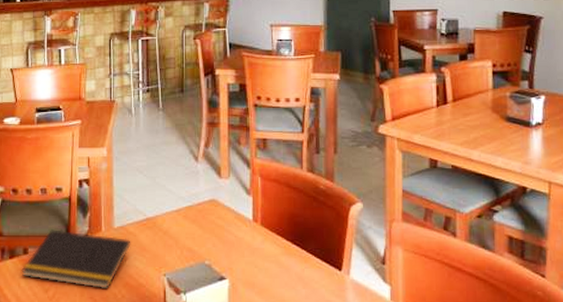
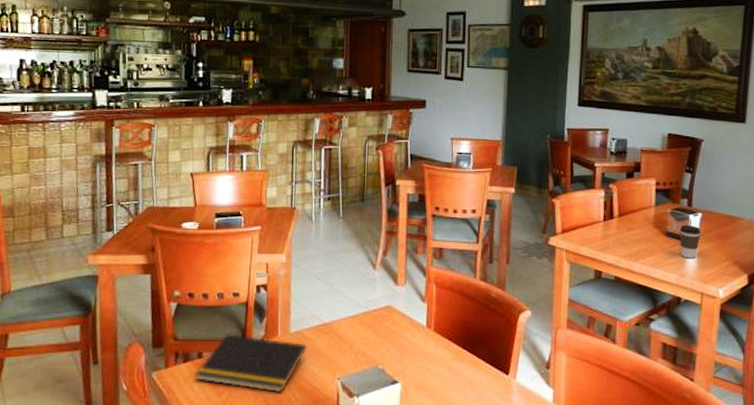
coffee cup: none [521,109,545,145] -> present [680,225,701,259]

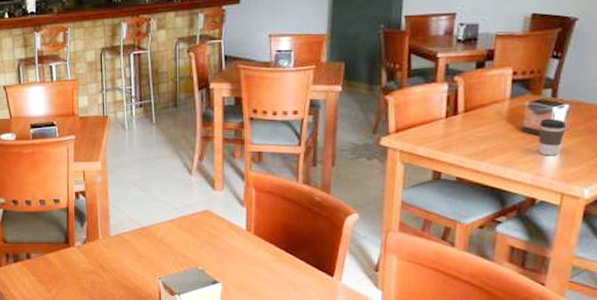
notepad: present [195,334,307,393] -> none [25,237,127,291]

